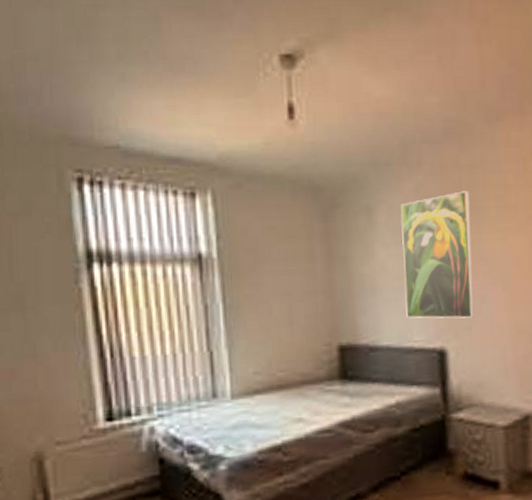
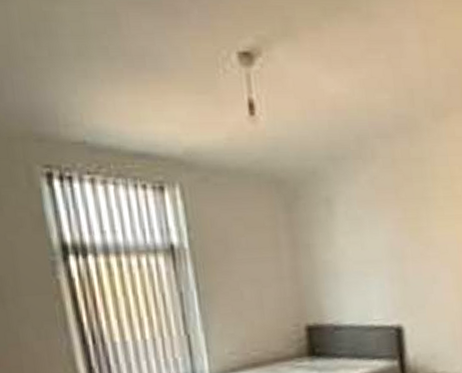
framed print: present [400,191,475,319] -> none [357,182,427,300]

